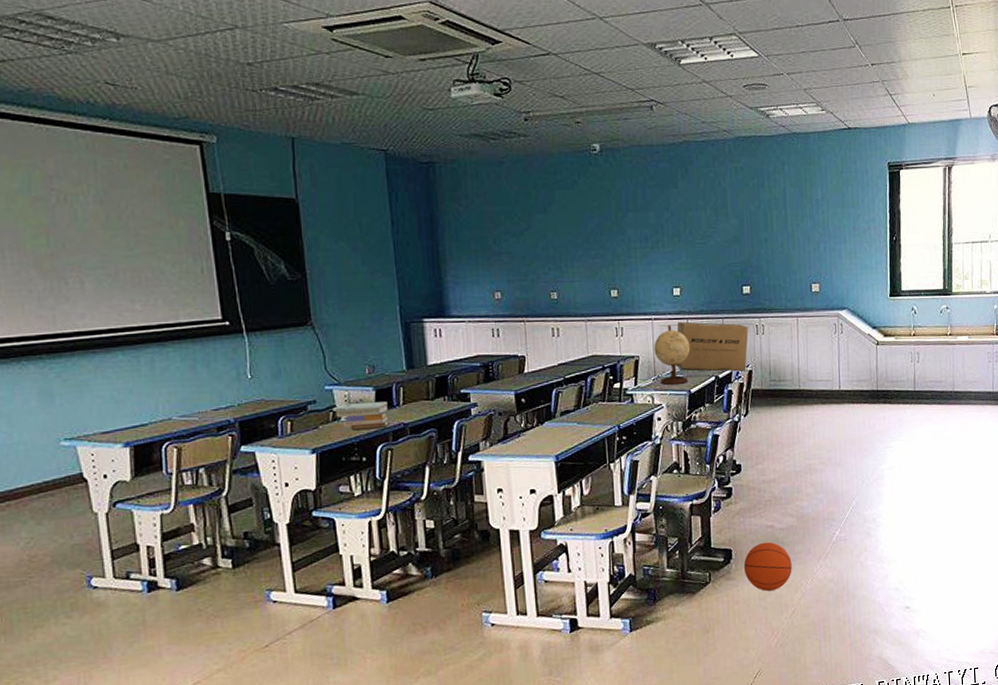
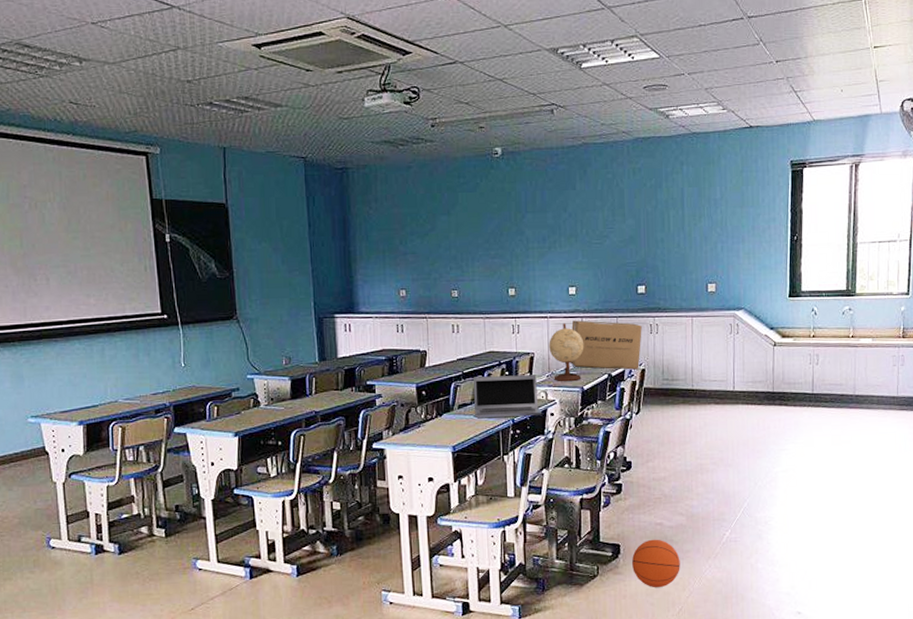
books: present [332,402,389,431] -> none [253,391,302,417]
laptop: none [576,378,649,425] -> present [474,375,543,418]

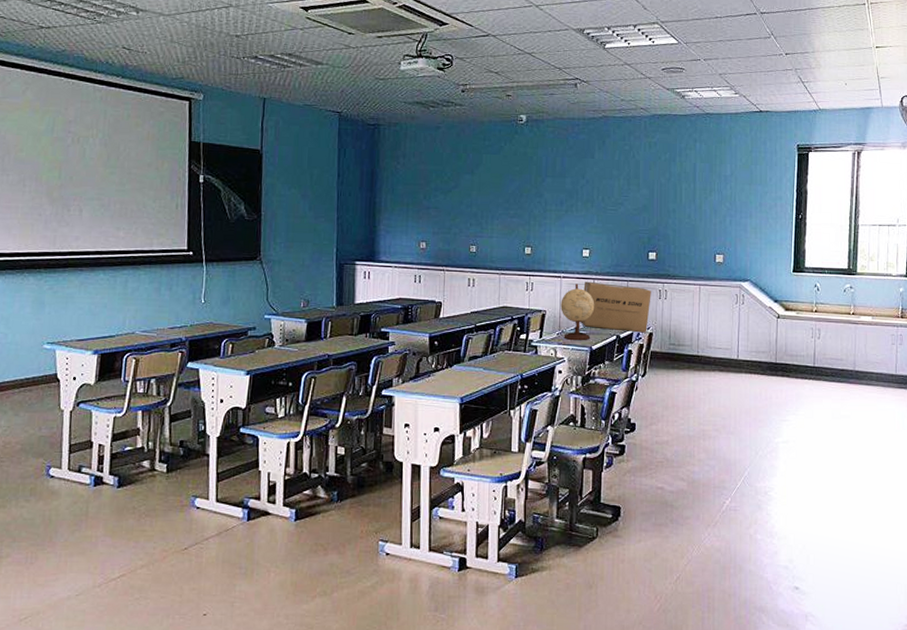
laptop: present [474,375,543,418] -> none [485,330,551,373]
basketball: present [631,539,680,588] -> none [631,503,680,554]

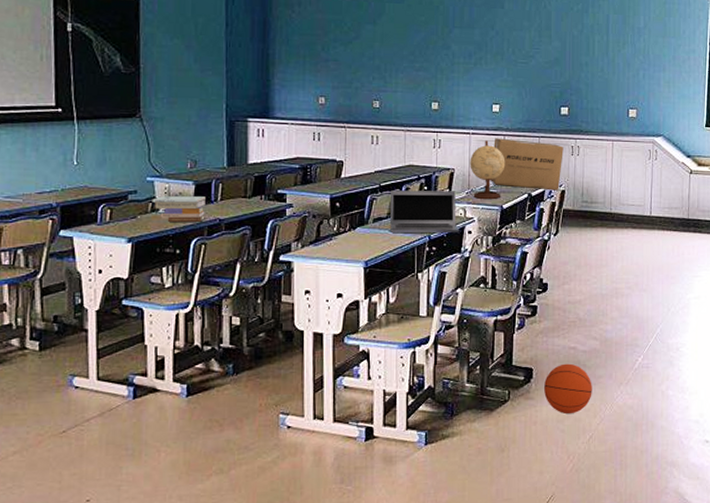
books: none [268,333,316,358] -> present [152,196,206,223]
laptop: none [485,330,551,373] -> present [390,190,460,234]
basketball: none [631,503,680,554] -> present [543,363,592,414]

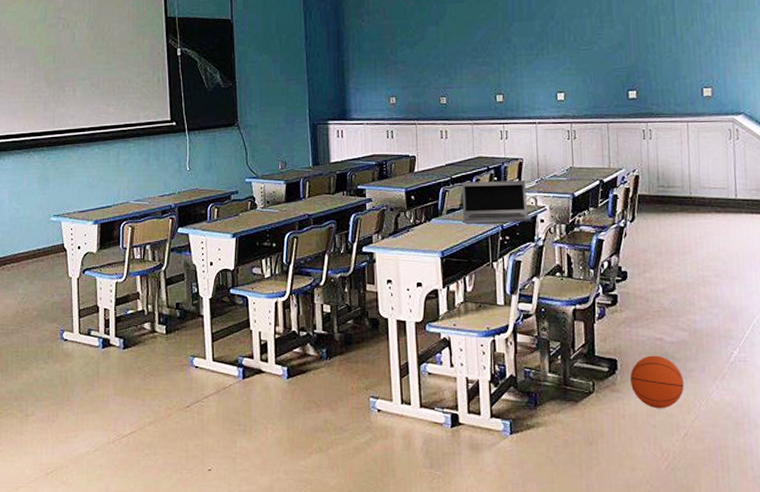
books: present [152,196,206,223] -> none [251,194,296,219]
globe: present [470,140,506,200] -> none [538,129,574,188]
box: present [491,138,564,191] -> none [560,126,635,176]

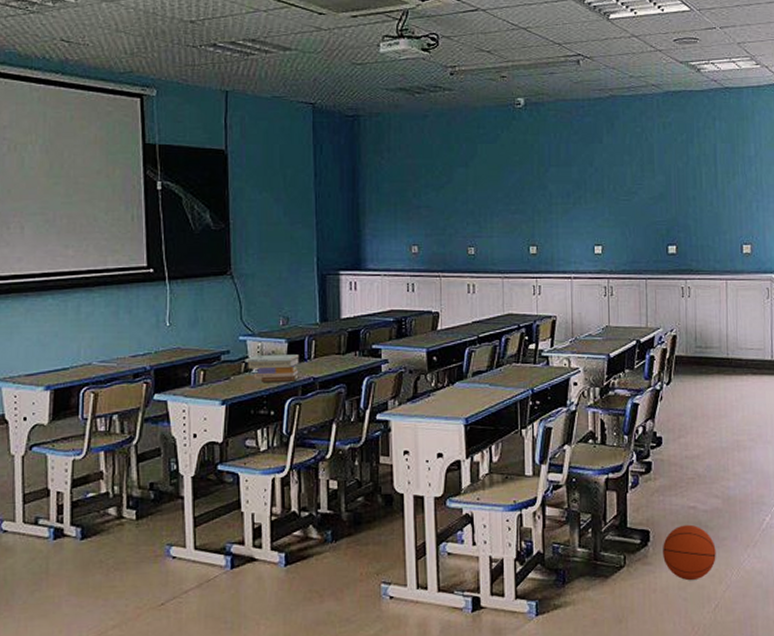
books: none [251,194,296,219] -> present [245,354,299,383]
laptop: present [462,180,532,223] -> none [490,340,565,387]

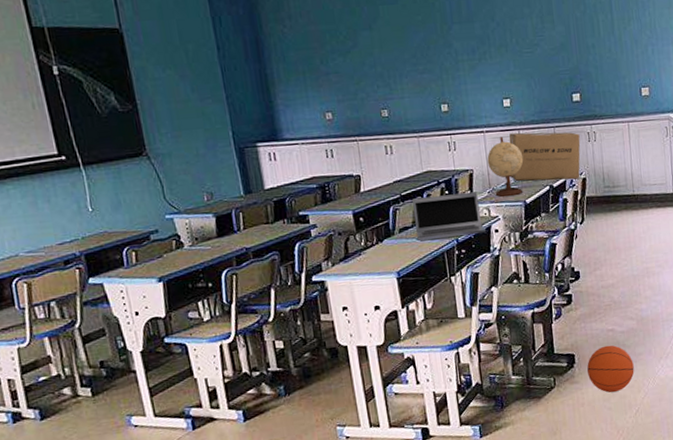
books: present [245,354,299,383] -> none [174,227,231,258]
laptop: none [490,340,565,387] -> present [412,192,487,241]
globe: none [572,284,611,349] -> present [487,136,524,197]
box: none [595,281,673,336] -> present [509,132,581,181]

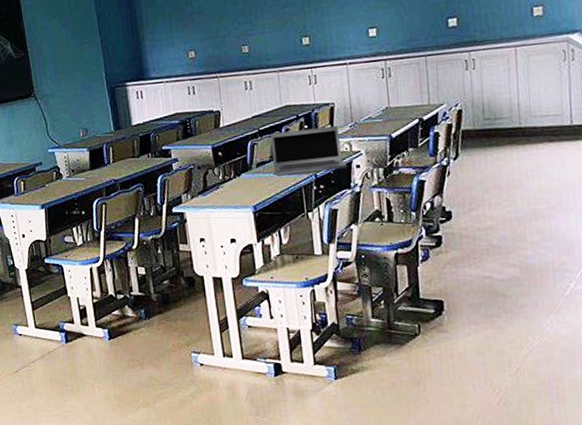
globe: present [487,136,524,197] -> none [349,68,390,131]
box: present [509,132,581,181] -> none [374,60,456,114]
basketball: present [587,345,634,393] -> none [457,293,516,347]

